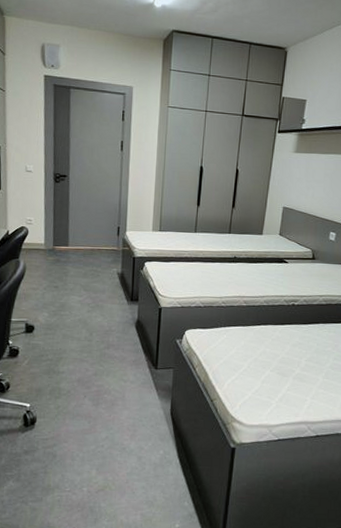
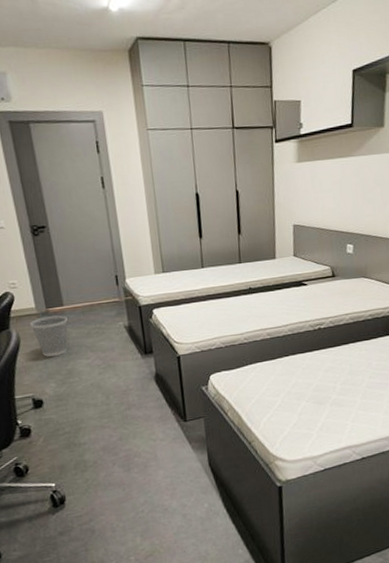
wastebasket: none [37,253,71,289] -> present [30,315,69,357]

